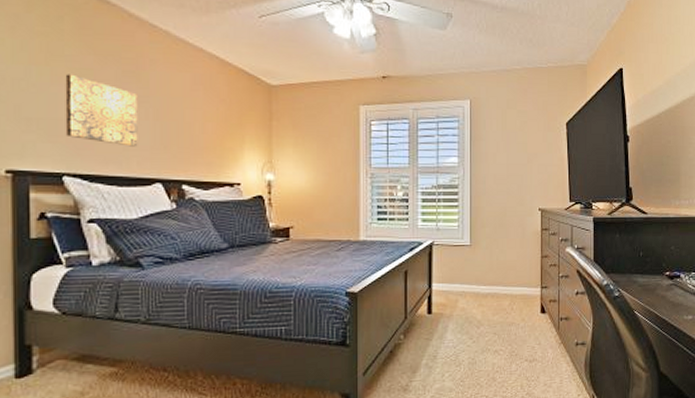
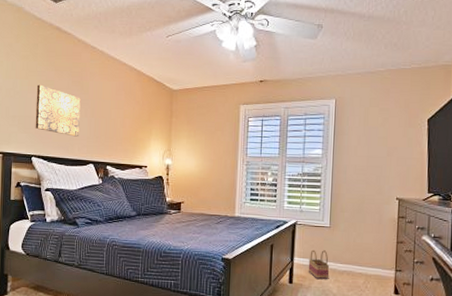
basket: none [448,272,473,306] -> present [308,249,330,280]

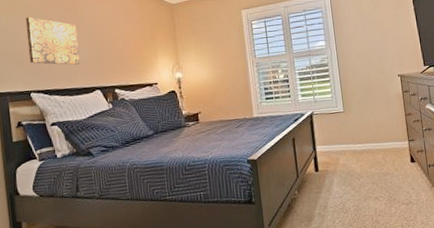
basket: present [308,249,330,280] -> none [329,134,350,163]

